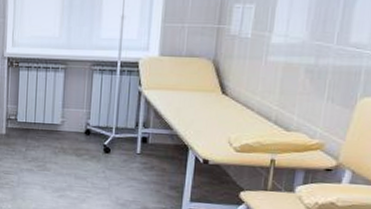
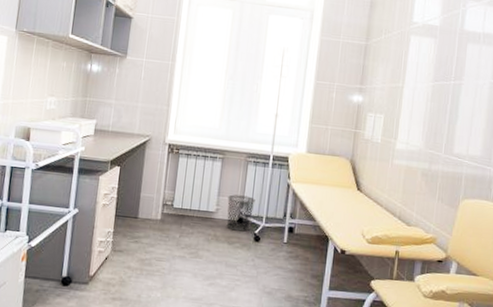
waste bin: none [73,106,103,143] -> present [226,194,256,232]

